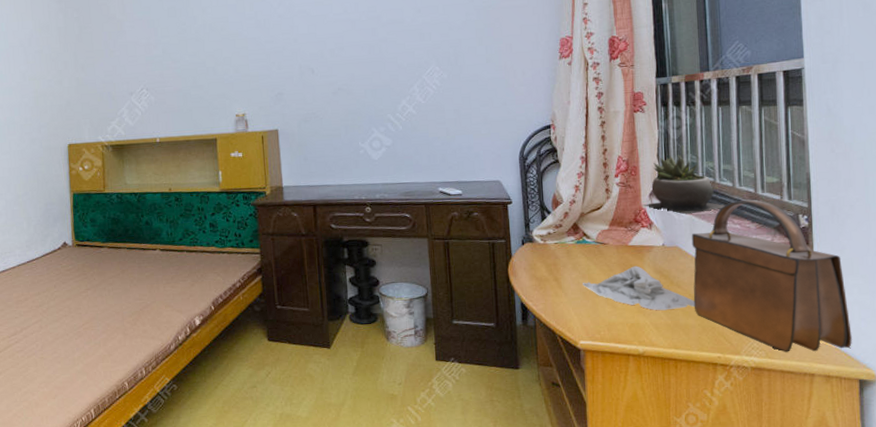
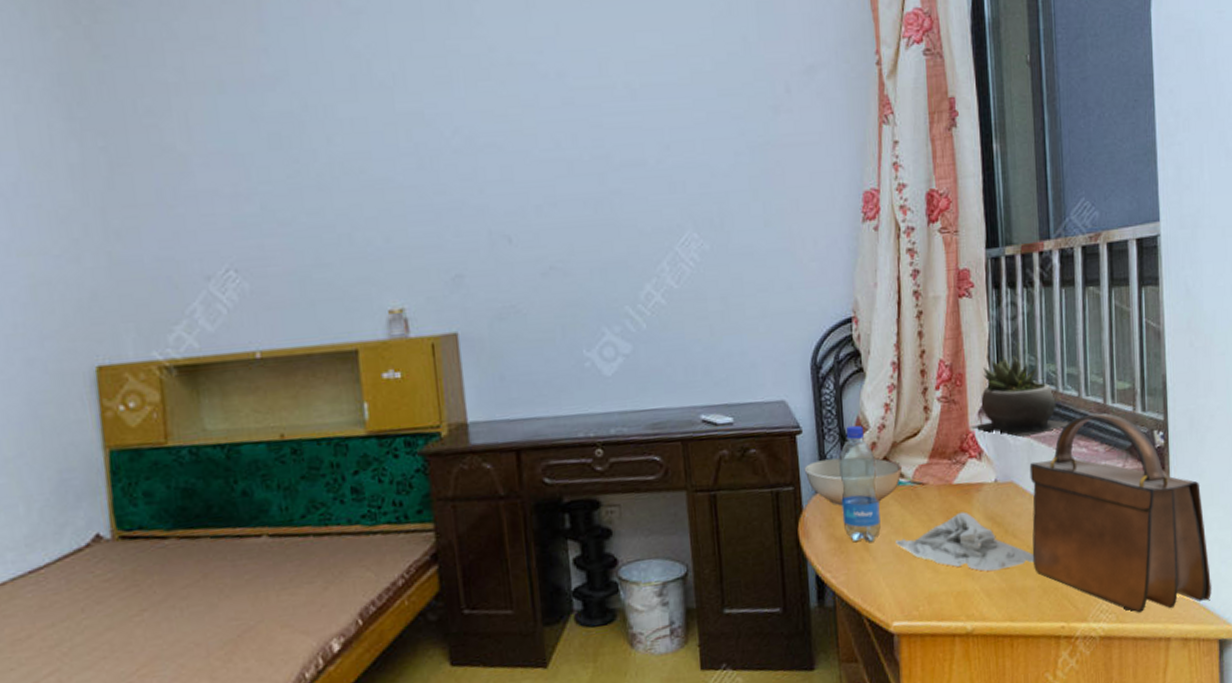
bowl: none [513,222,588,256] -> present [804,458,902,506]
bottle: none [539,199,571,283] -> present [838,425,881,543]

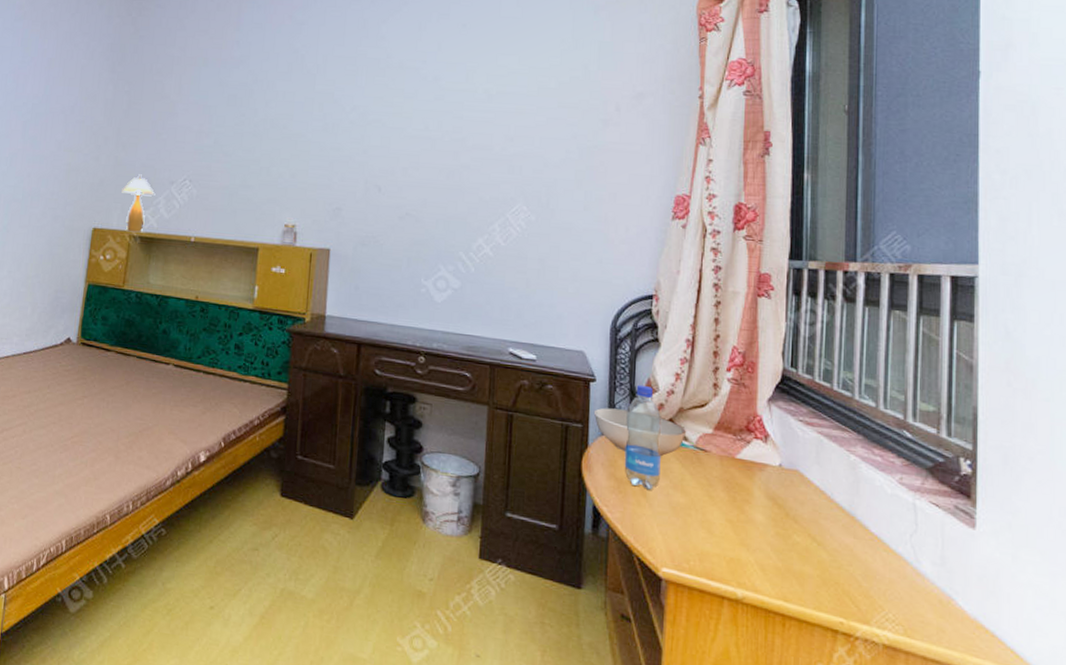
table lamp: none [132,275,184,363] -> present [123,175,154,233]
tissue: present [896,512,1034,572] -> none [673,485,815,551]
succulent plant: present [970,355,1069,436] -> none [758,356,864,433]
handbag: present [1029,413,1211,614] -> none [813,426,1022,645]

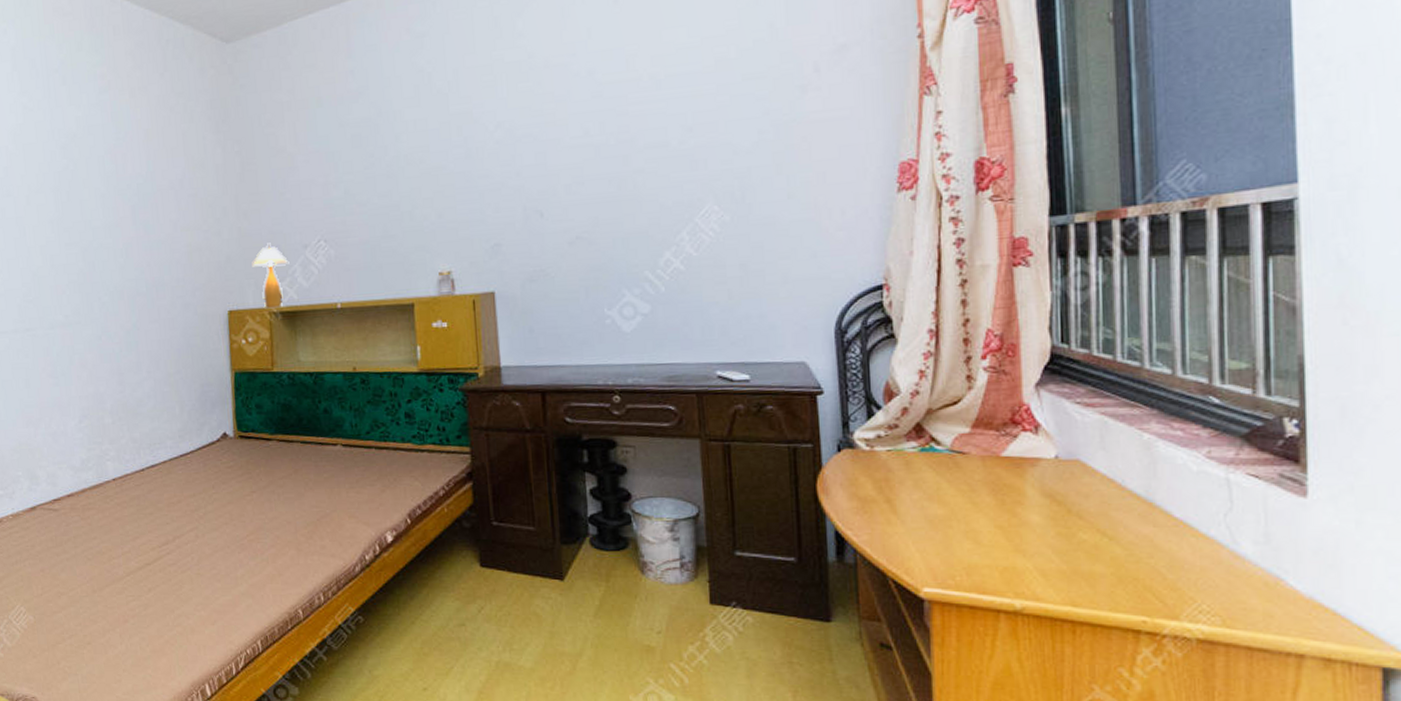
bowl: present [593,407,686,457] -> none [824,420,938,467]
bottle: present [624,384,662,491] -> none [864,389,911,507]

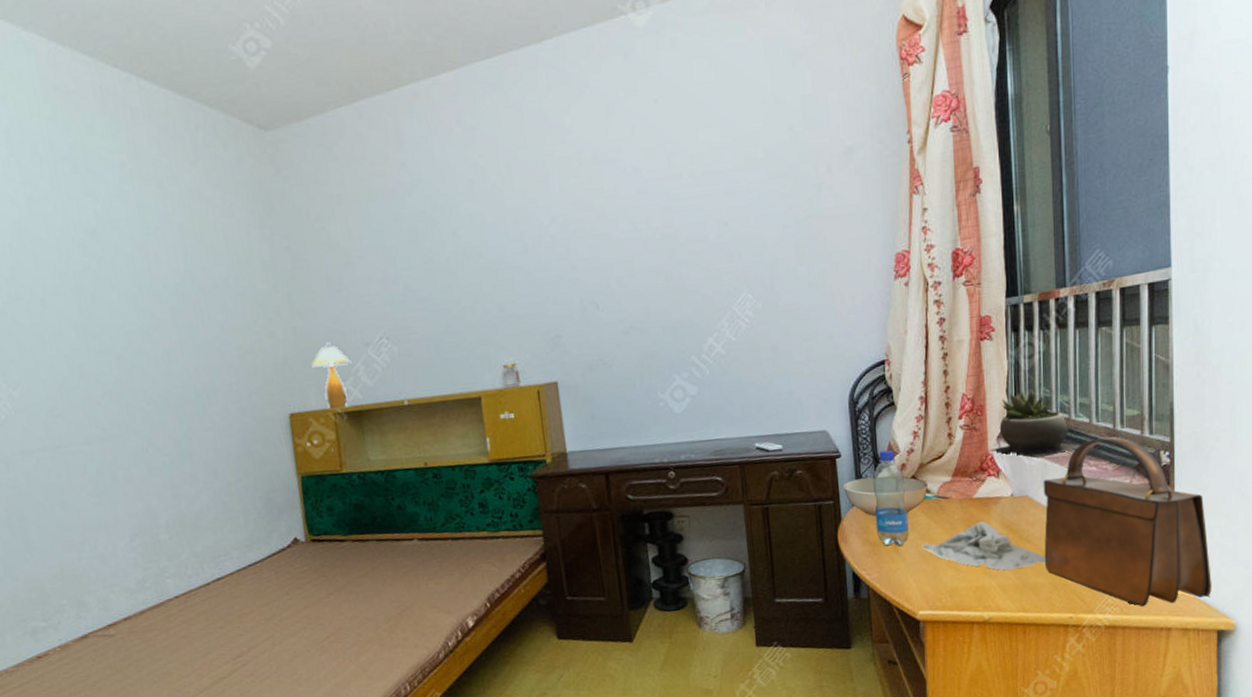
bowl: none [824,420,938,467] -> present [842,477,928,517]
bottle: none [864,389,911,507] -> present [872,450,909,547]
tissue: none [929,486,1106,551] -> present [922,521,1046,571]
succulent plant: none [1024,327,1158,413] -> present [989,389,1080,457]
handbag: none [1102,394,1371,622] -> present [1043,436,1211,608]

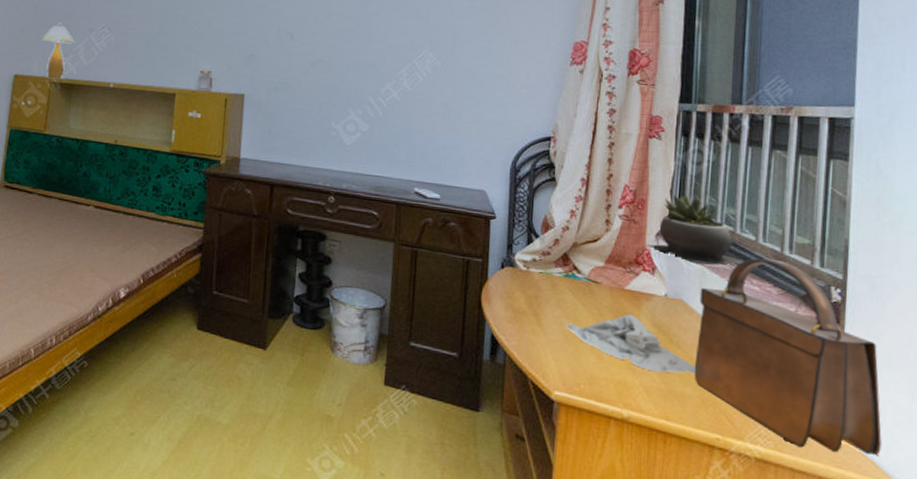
bowl: present [842,477,928,517] -> none [493,243,579,289]
bottle: present [872,450,909,547] -> none [521,221,557,321]

